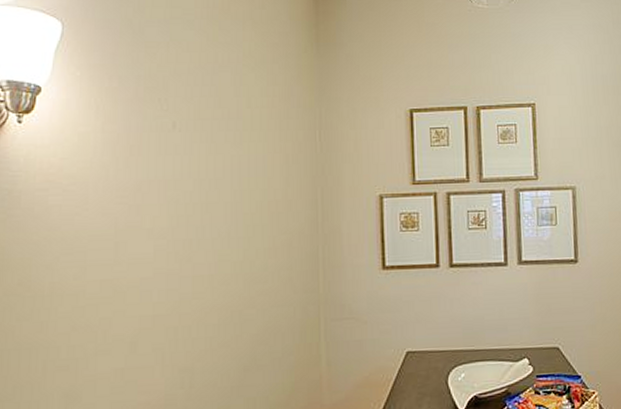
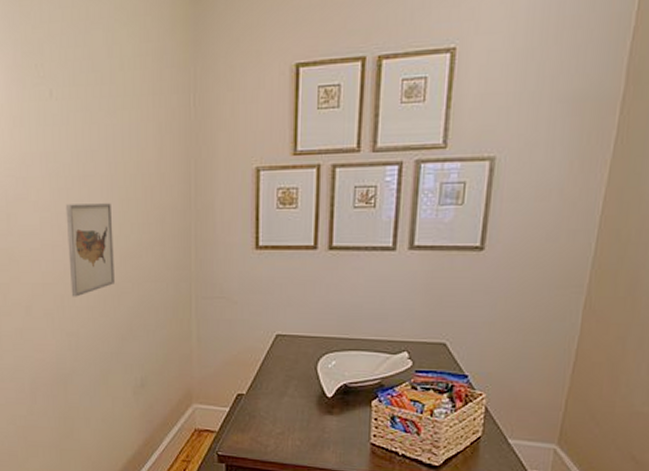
wall art: none [184,229,238,328] -> present [65,203,116,297]

